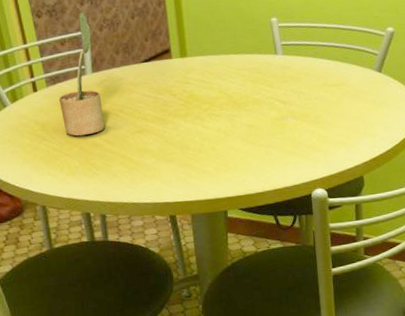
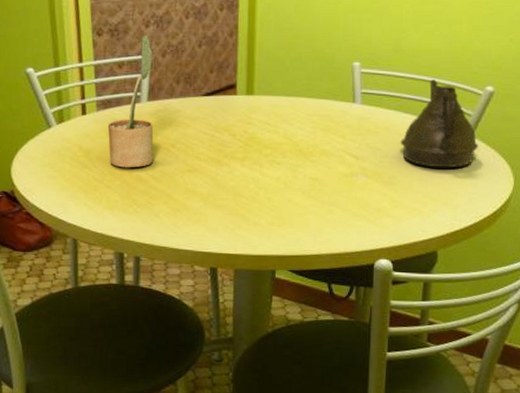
teapot: none [320,26,387,104] -> present [400,79,478,168]

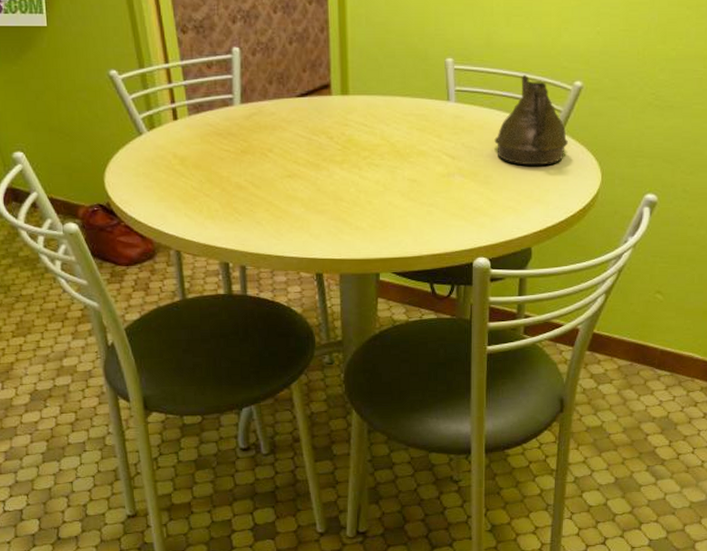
potted plant: present [107,34,154,168] -> none [201,31,251,175]

